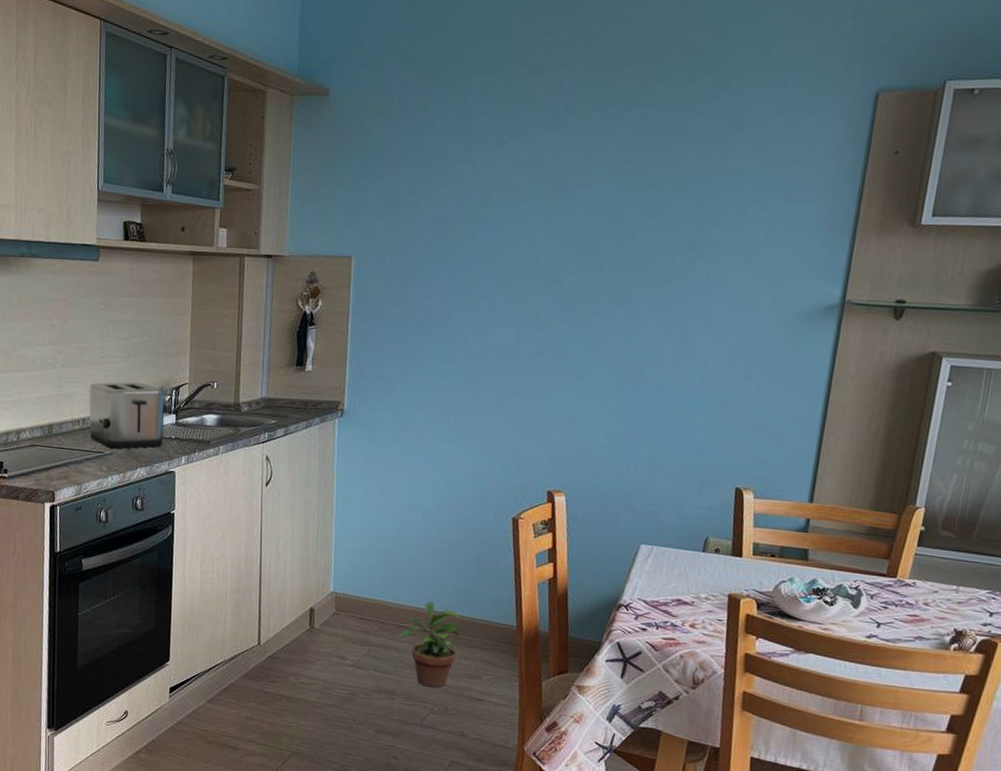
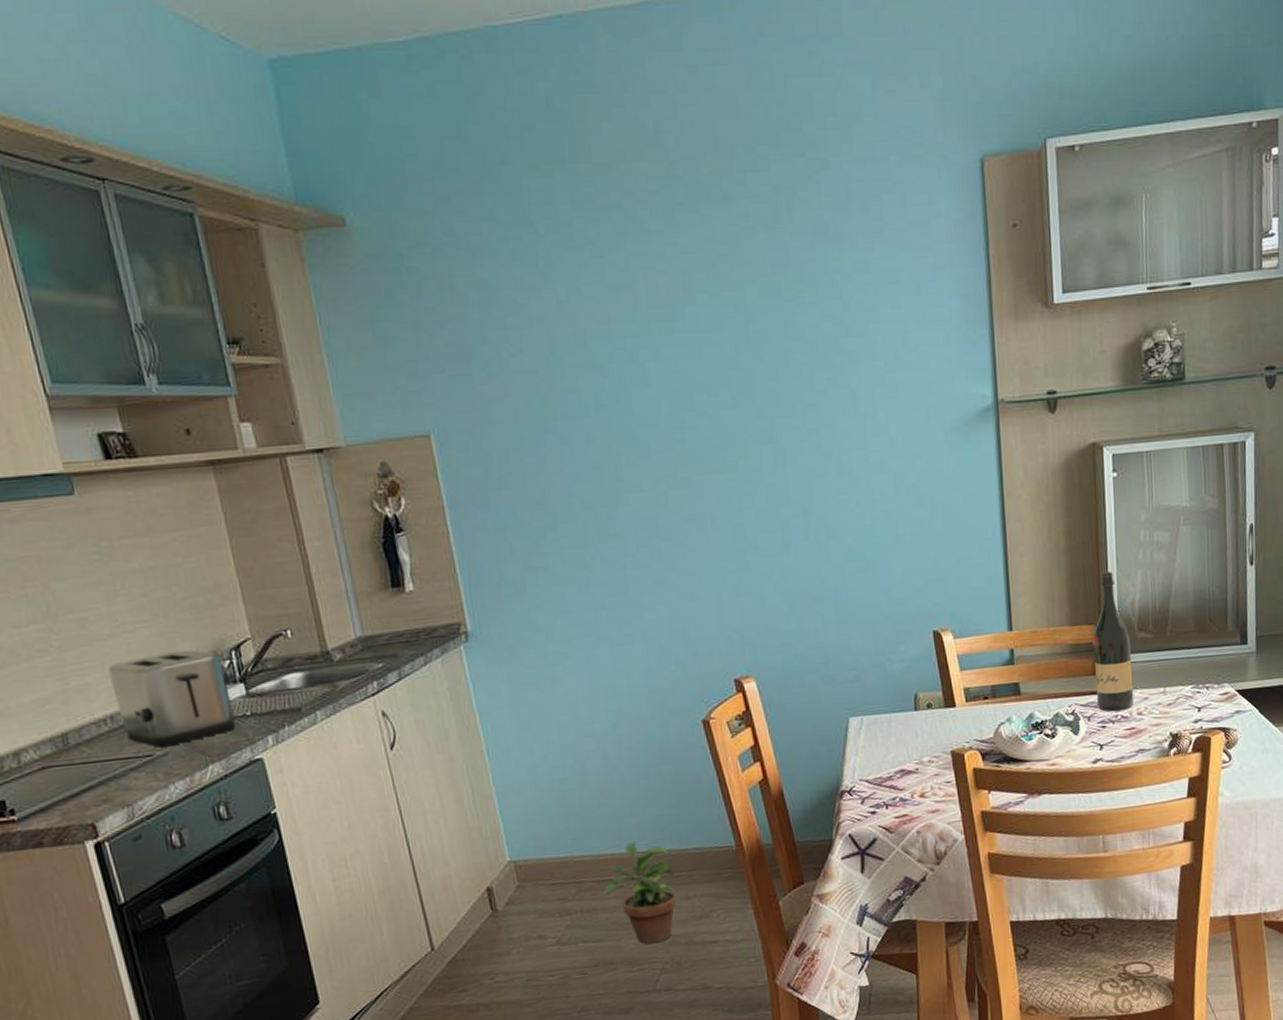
wine bottle: none [883,468,932,598] -> present [1092,571,1134,713]

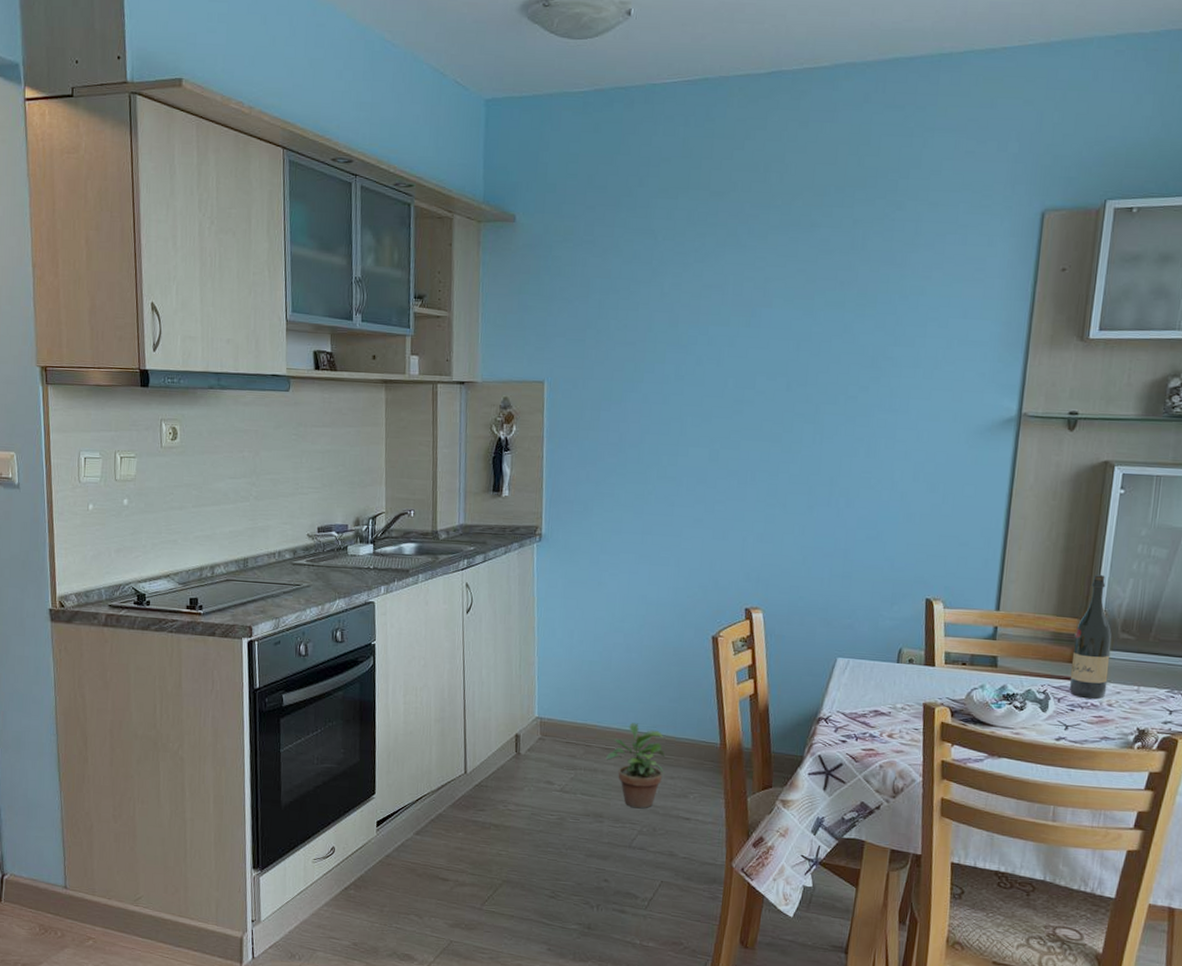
toaster: present [107,650,236,748] -> none [284,513,362,581]

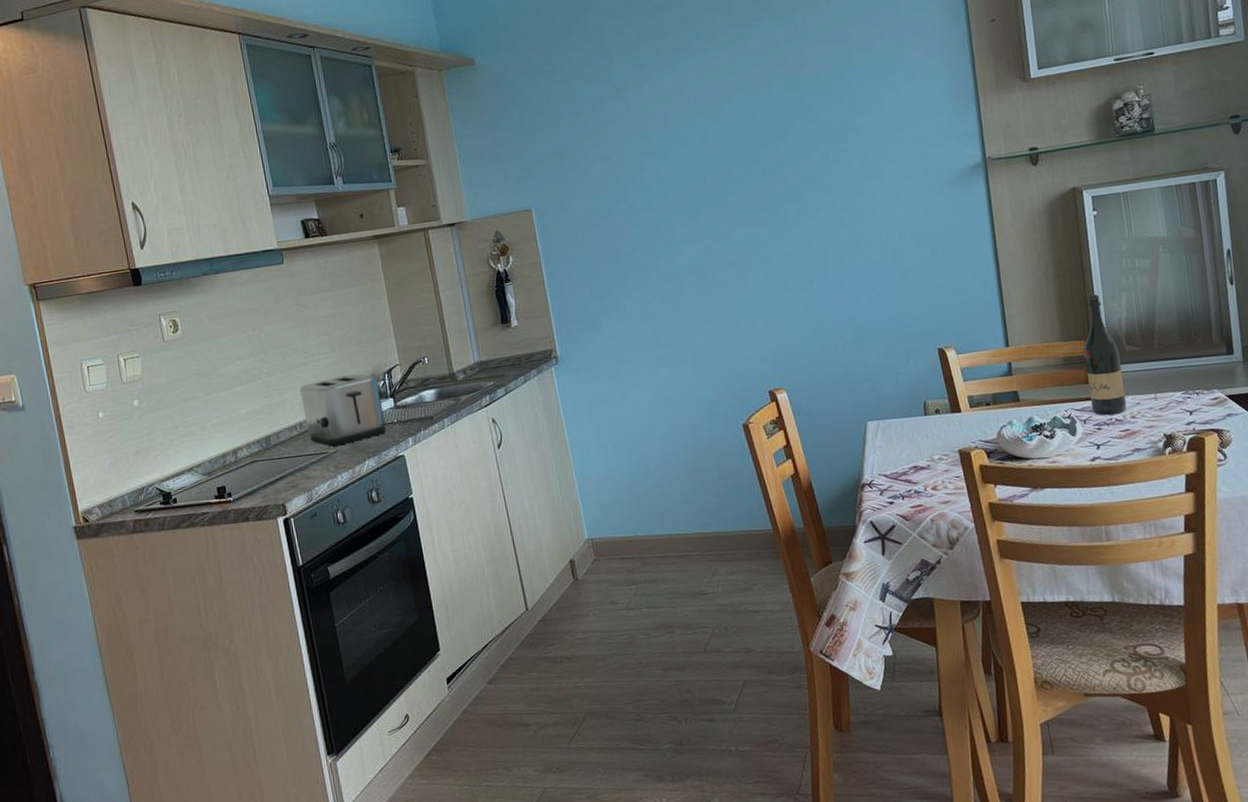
toaster: none [284,513,362,581] -> present [299,374,386,447]
potted plant: present [605,722,666,809] -> none [663,525,725,612]

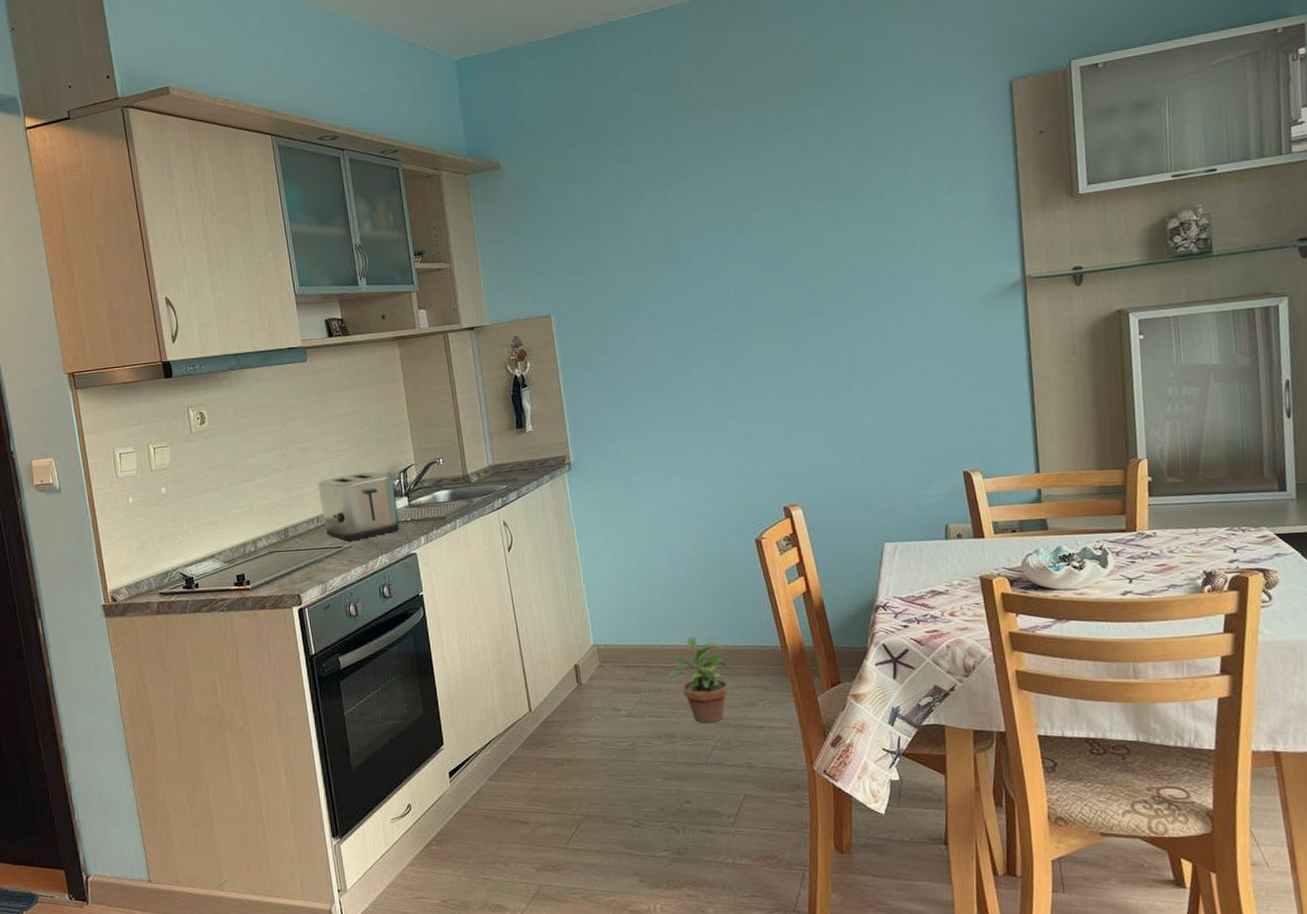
potted plant: none [663,525,725,612] -> present [668,637,731,724]
wine bottle: present [1084,294,1127,416] -> none [1120,421,1165,549]

